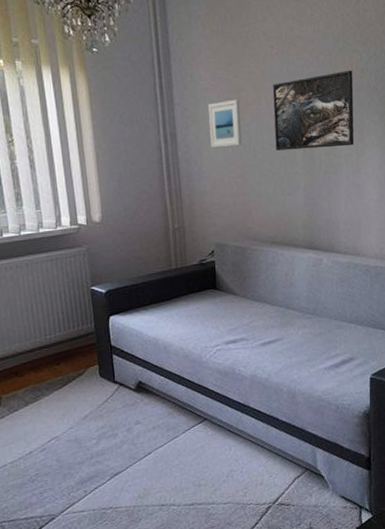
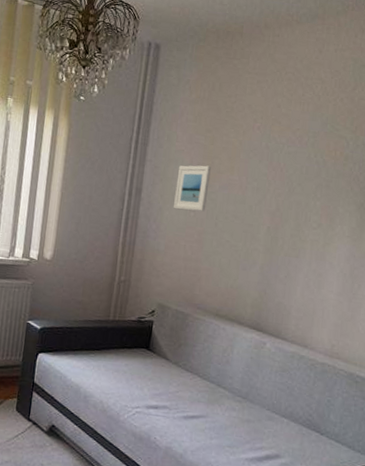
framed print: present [272,70,354,150] -> none [239,155,336,232]

